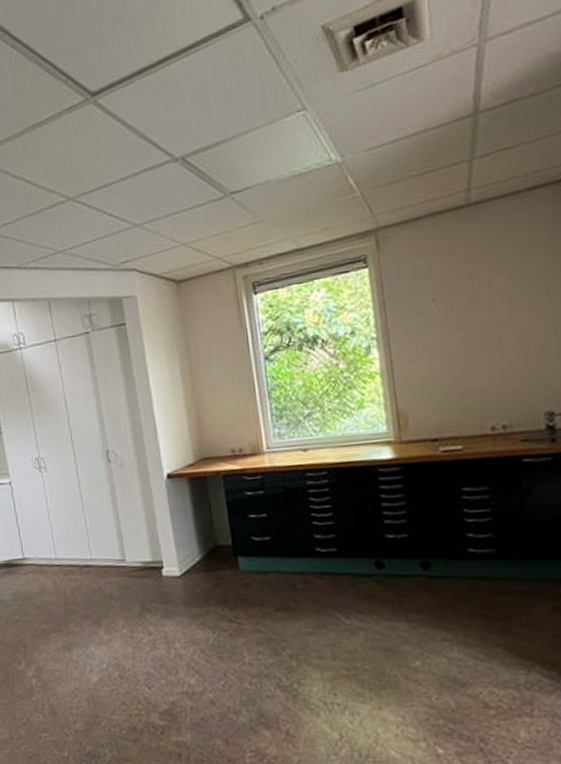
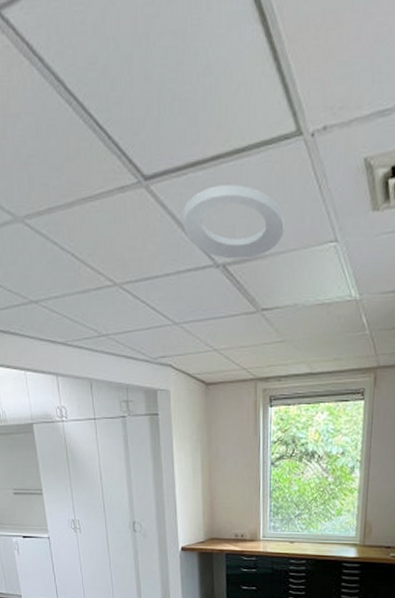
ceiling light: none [132,78,245,152] -> present [181,184,286,259]

